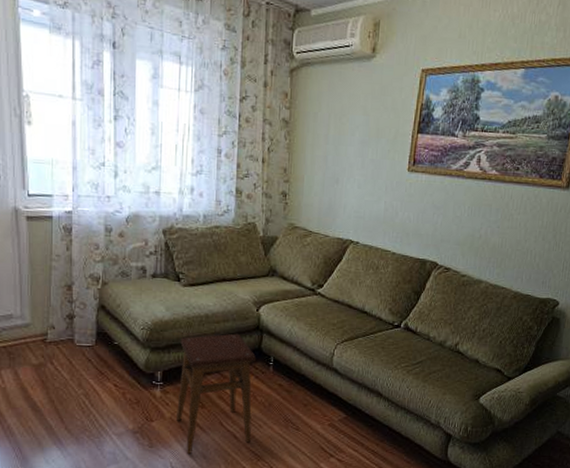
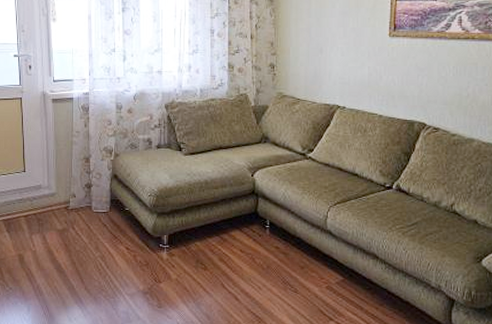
stool: present [177,333,257,454] -> none [182,198,254,314]

